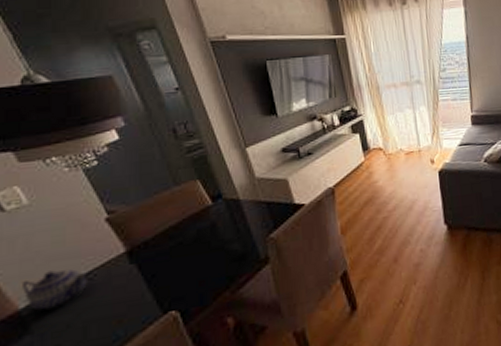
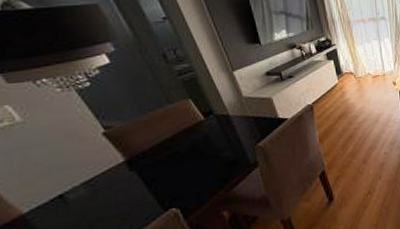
teapot: present [23,268,87,311] -> none [24,177,90,214]

